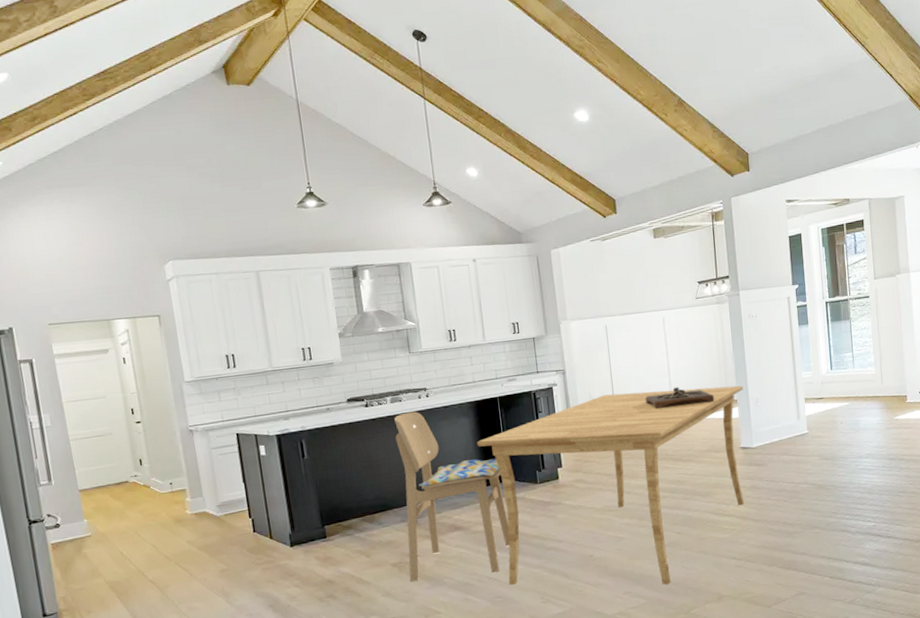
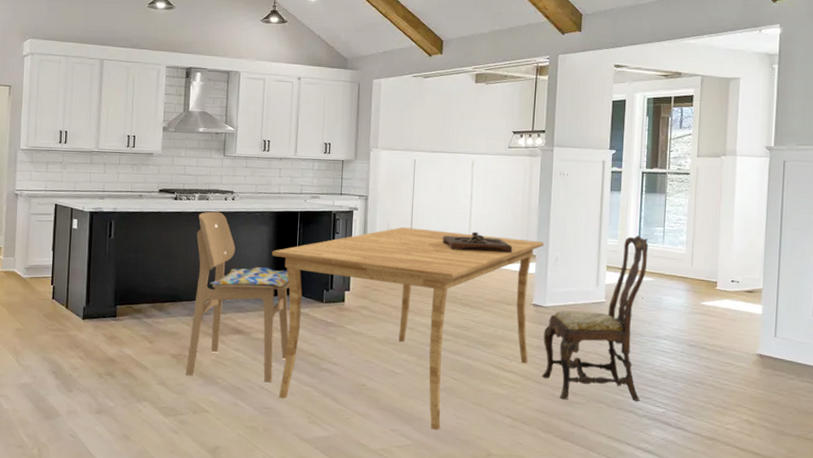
dining chair: none [755,364,851,532] -> present [541,236,649,401]

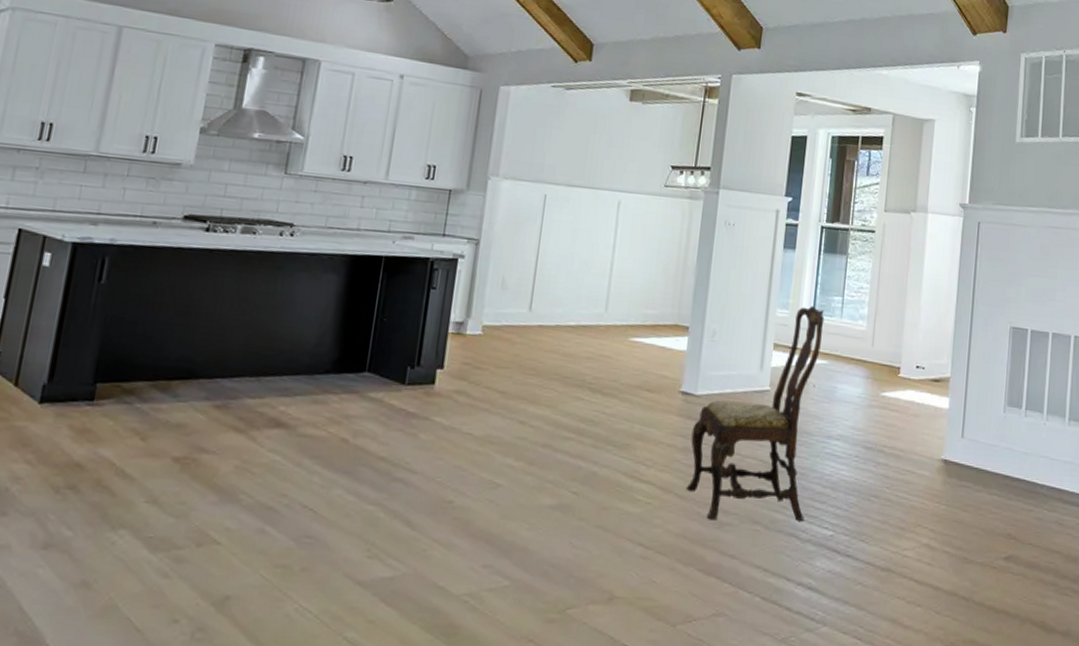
dining chair: present [185,211,290,383] -> none [191,250,361,499]
dining table: present [271,227,545,430] -> none [328,283,701,564]
wooden tray: present [443,231,513,253] -> none [573,293,661,323]

